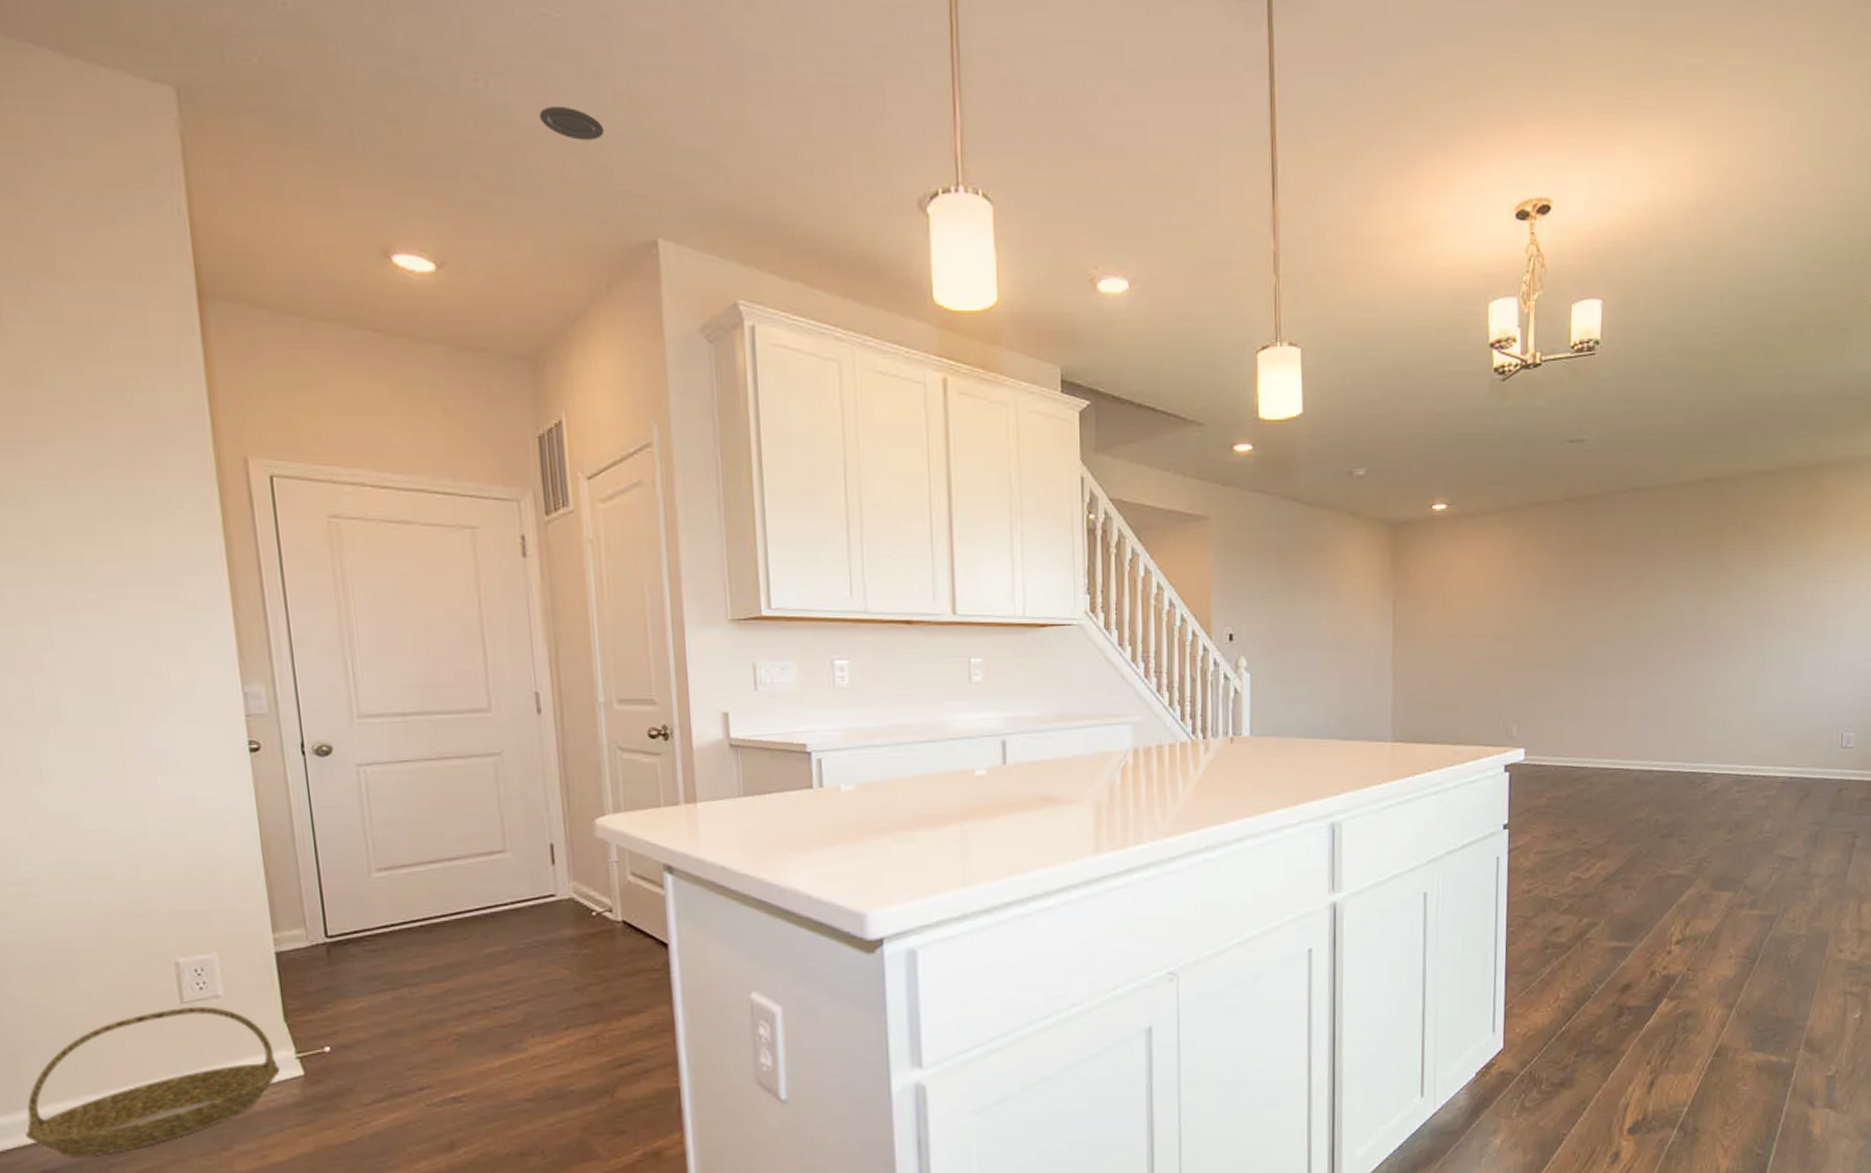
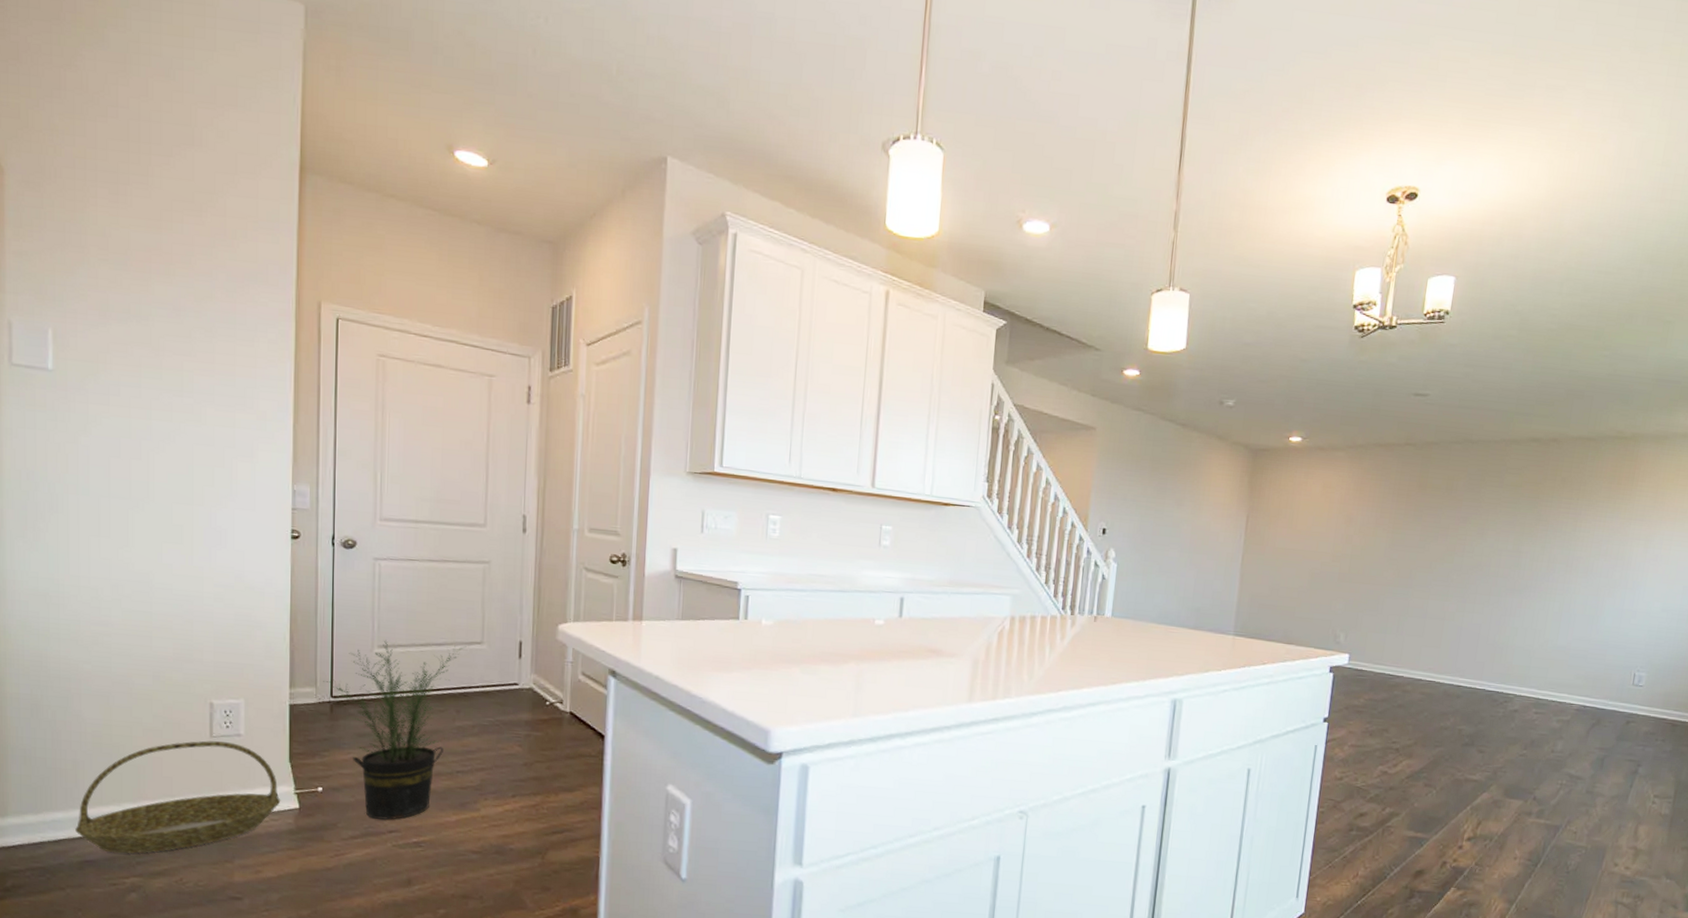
potted plant: none [313,857,486,1076] -> present [323,640,467,820]
recessed light: present [539,105,604,141] -> none [585,42,635,73]

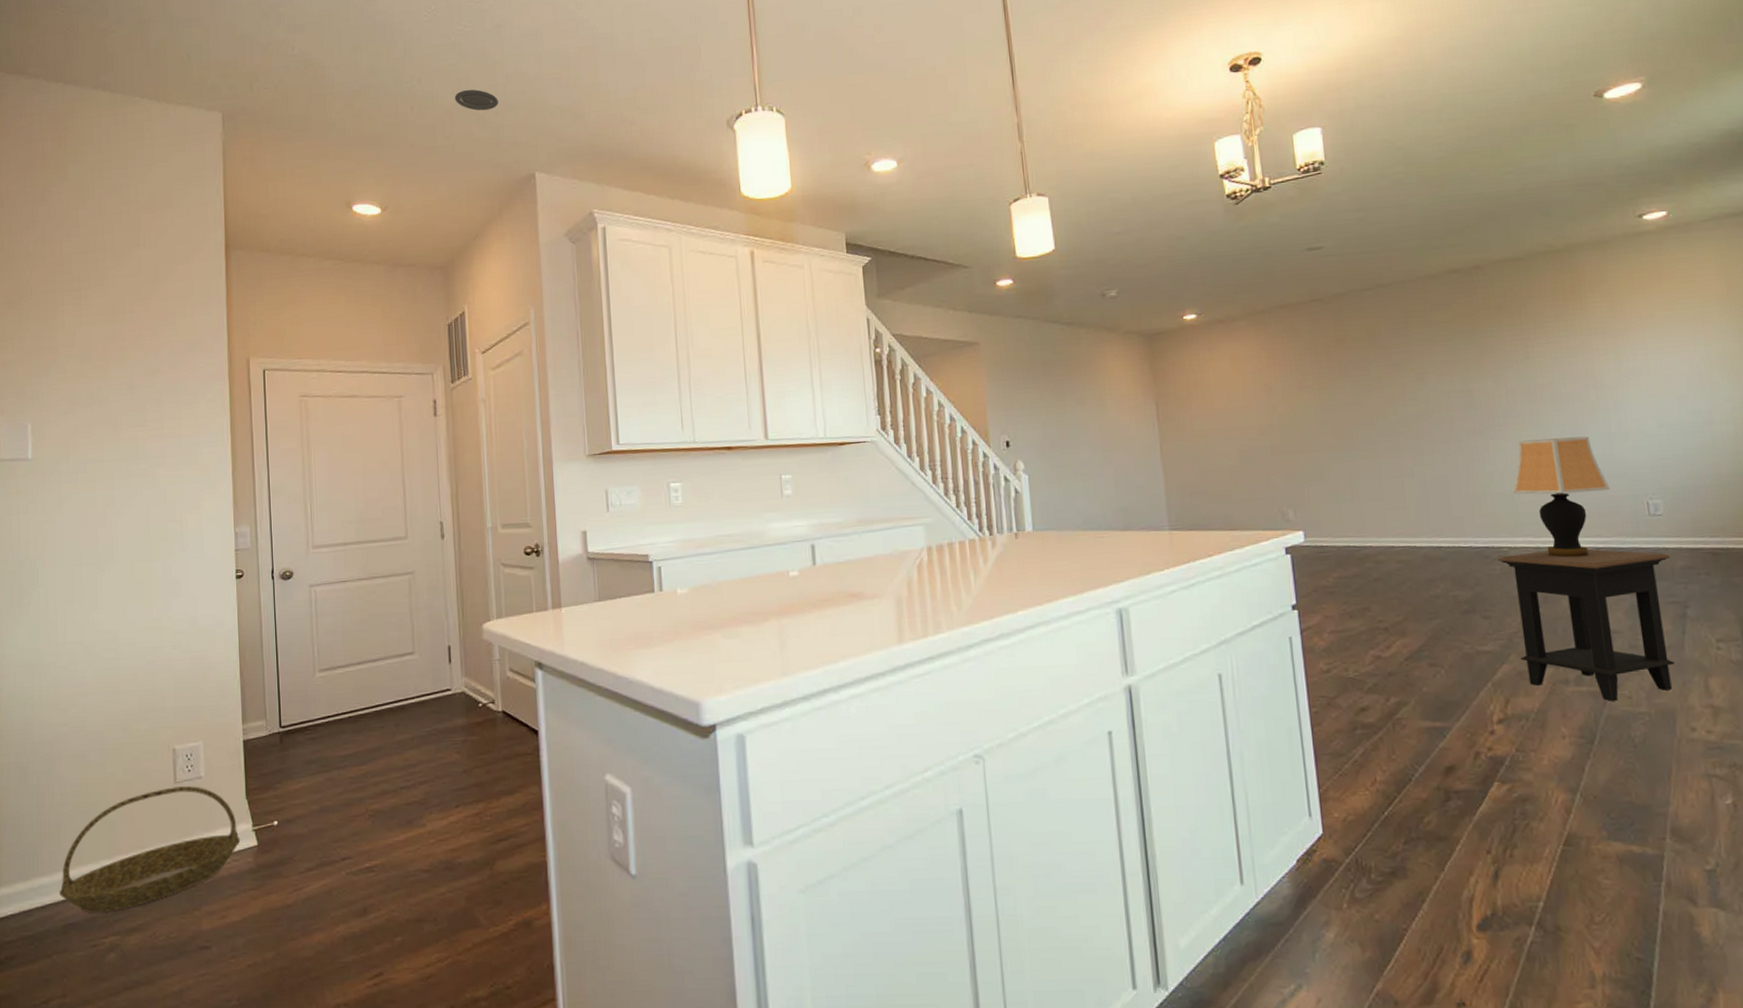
potted plant: present [323,640,467,820] -> none [272,658,400,847]
recessed light: none [585,42,635,73] -> present [454,89,498,111]
side table: none [1499,701,1640,834] -> present [1497,549,1675,701]
table lamp: none [1530,604,1610,712] -> present [1512,436,1611,558]

